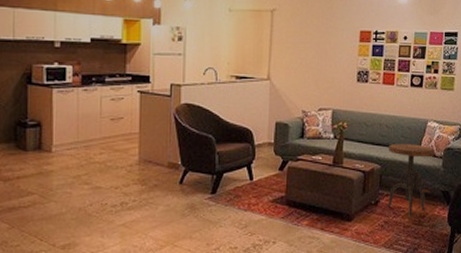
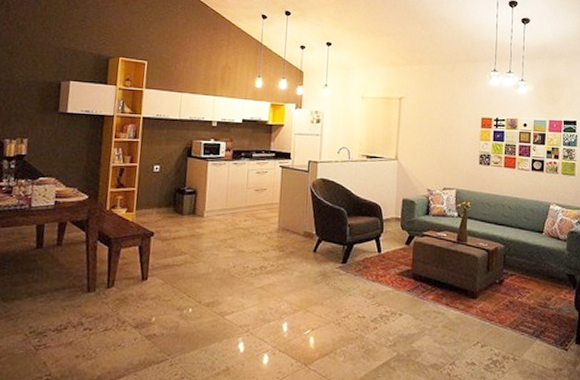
side table: present [386,144,435,218] -> none [511,225,558,300]

